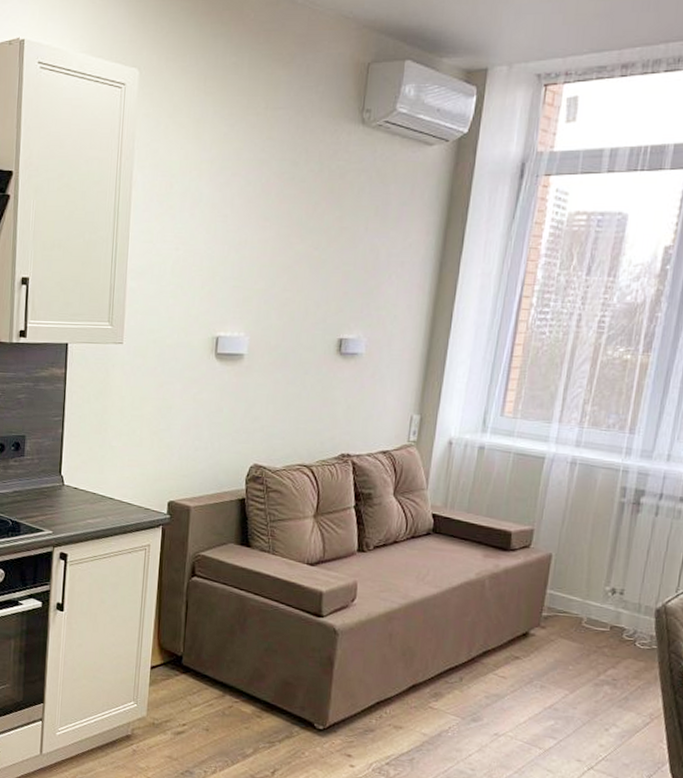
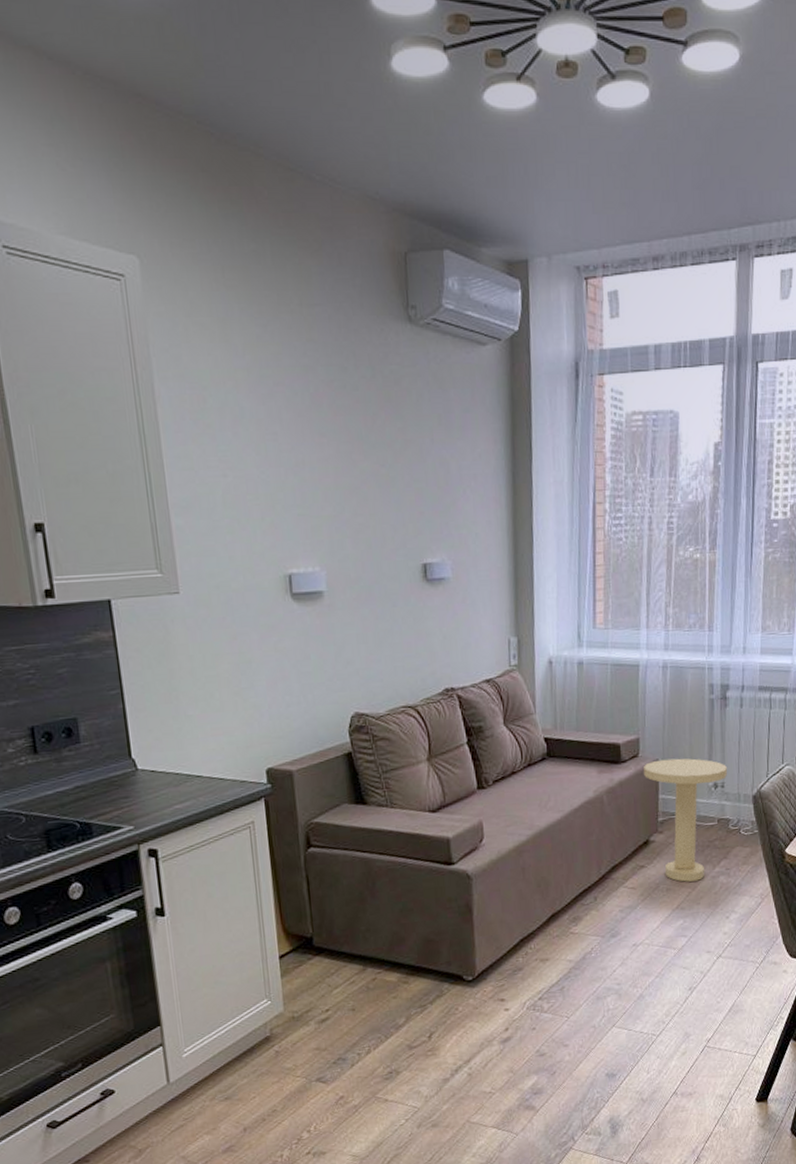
side table: none [532,554,631,685] -> present [643,758,728,882]

